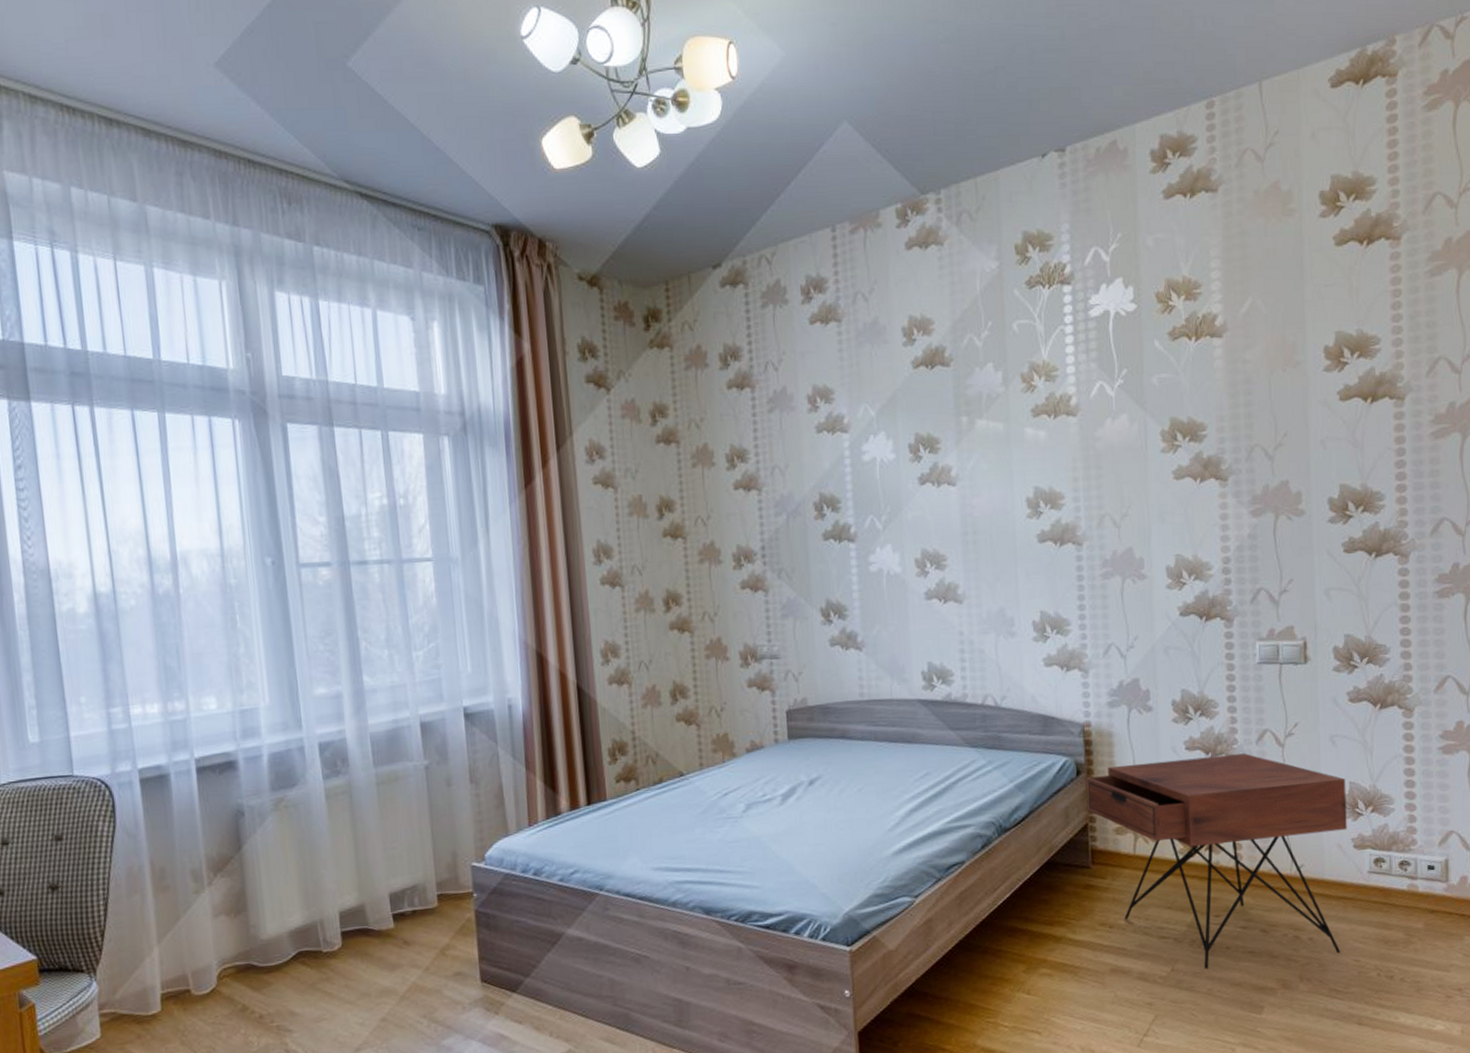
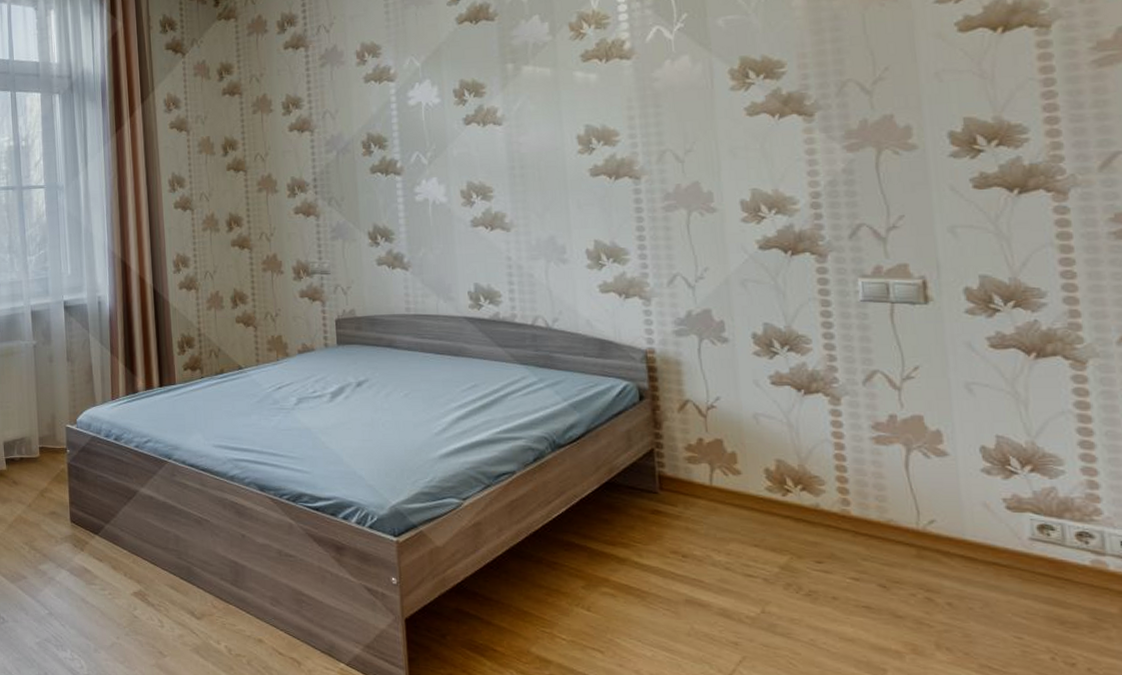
nightstand: present [1085,753,1347,970] -> none [650,394,996,626]

